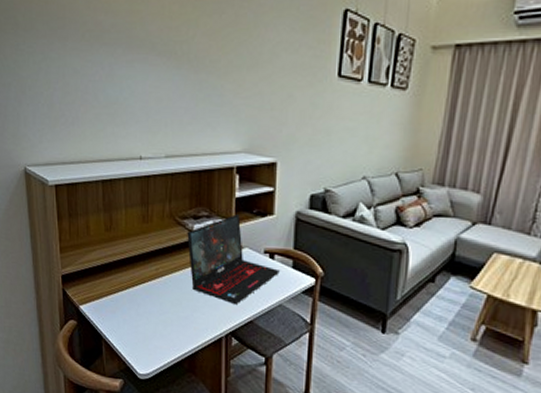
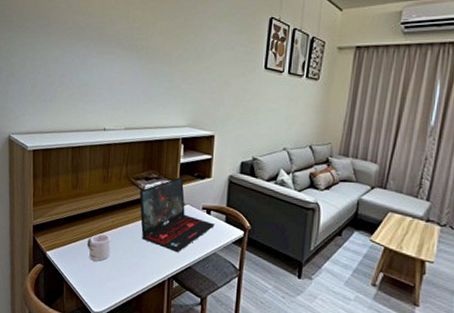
mug: none [126,283,155,316] -> present [87,233,111,261]

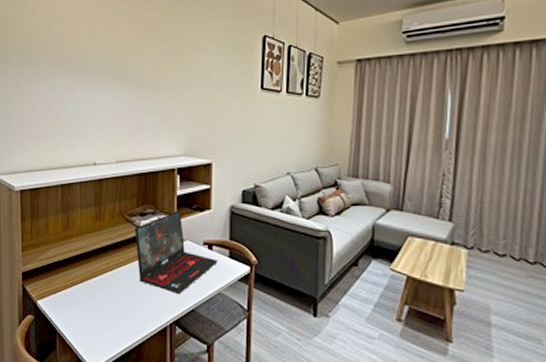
mug: present [87,233,111,261] -> none [80,277,106,309]

